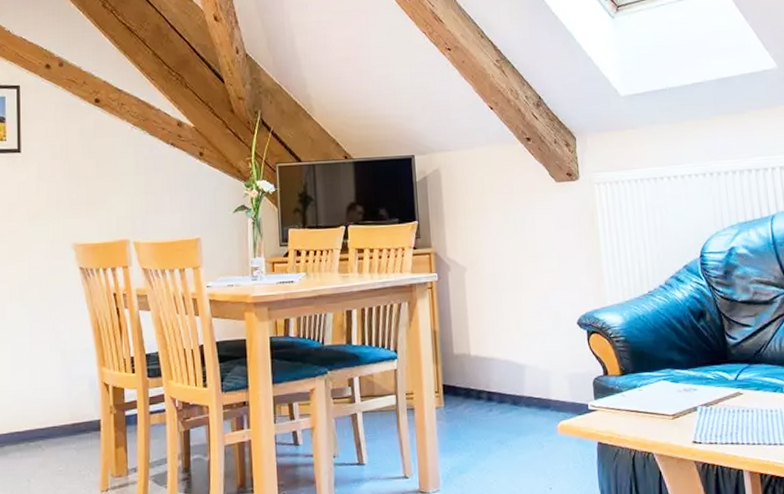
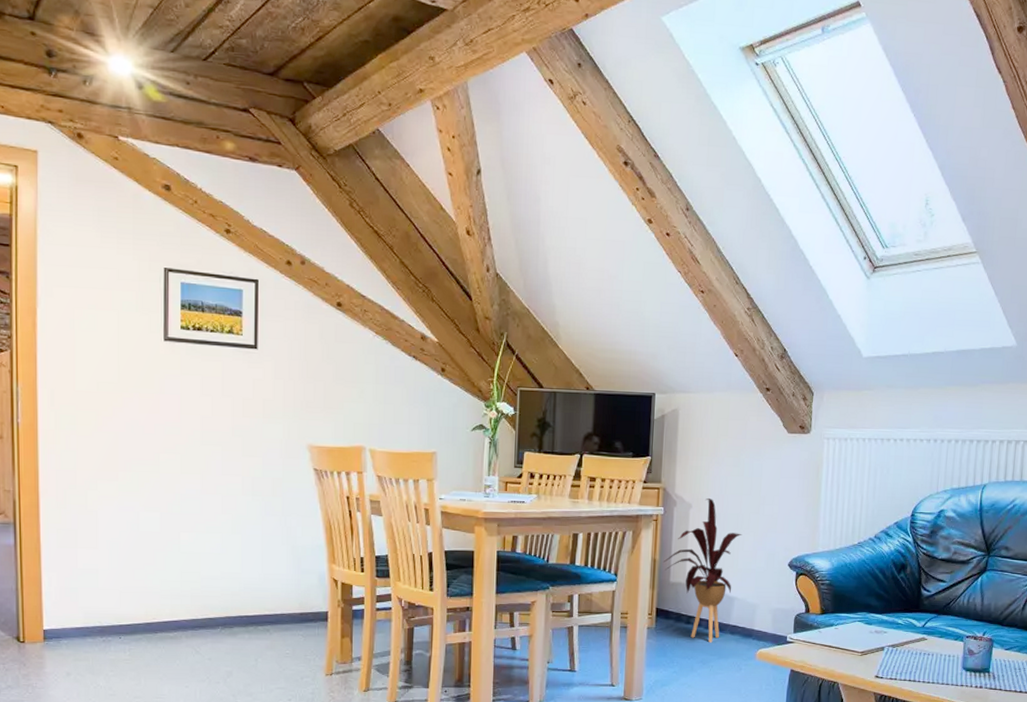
house plant: none [443,258,524,419] -> present [663,497,742,643]

